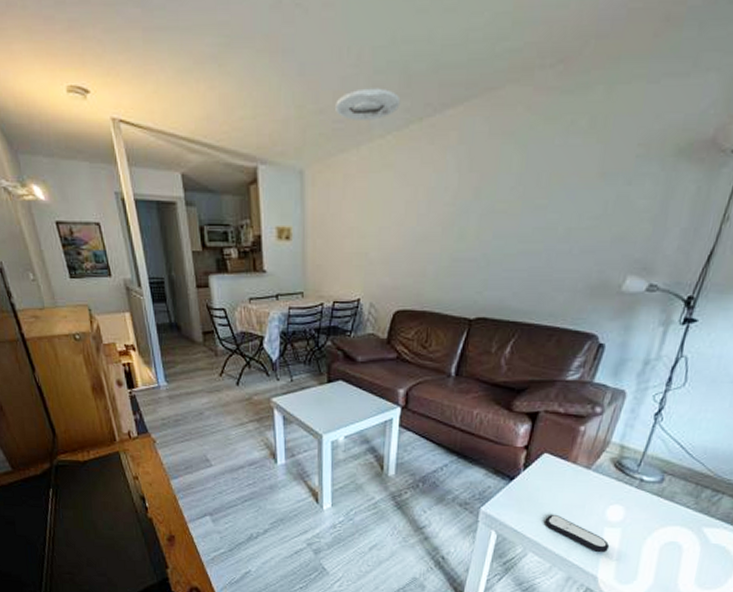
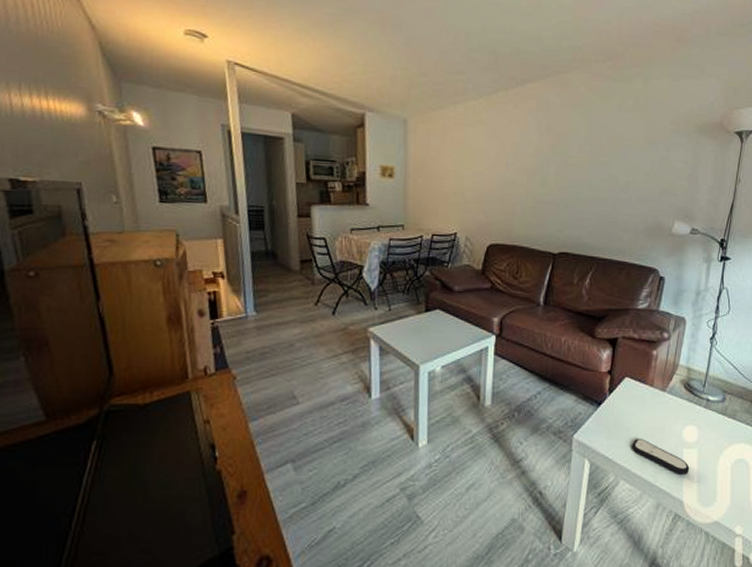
ceiling light: present [335,88,401,120] -> none [436,61,490,86]

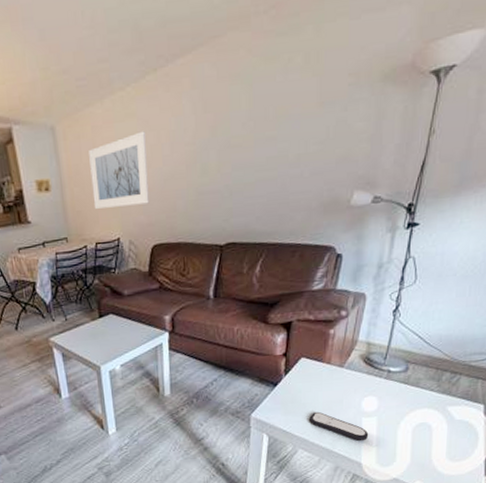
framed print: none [435,138,492,204] -> present [89,131,149,209]

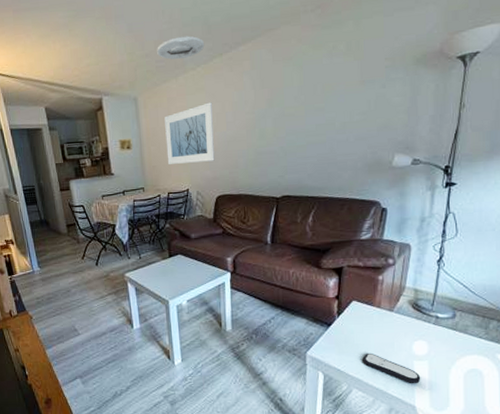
ceiling light: none [76,45,135,77] -> present [157,36,205,60]

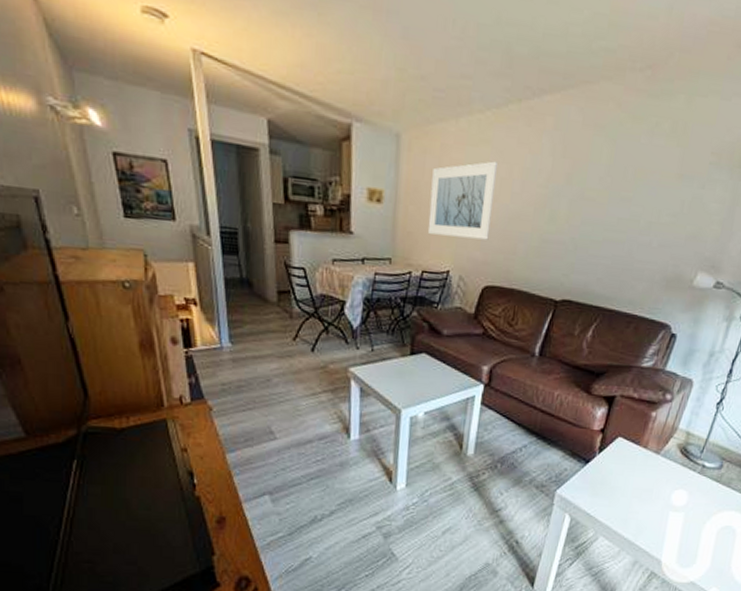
ceiling light: present [157,36,205,60] -> none [437,62,502,95]
remote control: present [362,352,421,384] -> none [616,497,674,537]

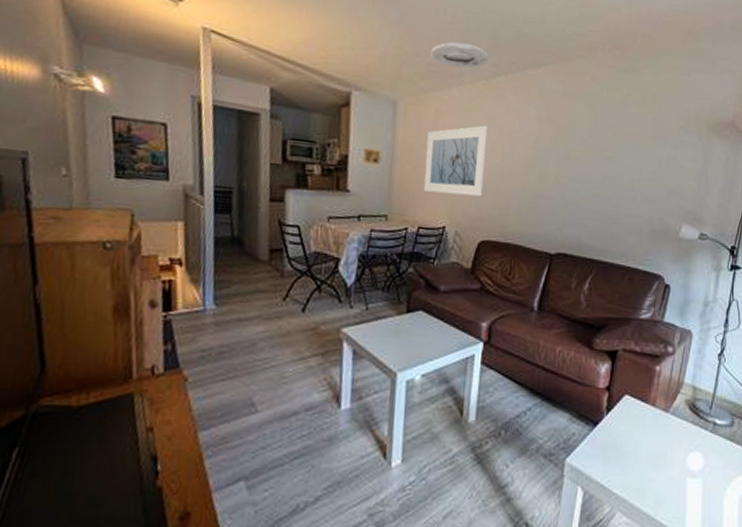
ceiling light: none [437,62,502,95] -> present [430,42,489,69]

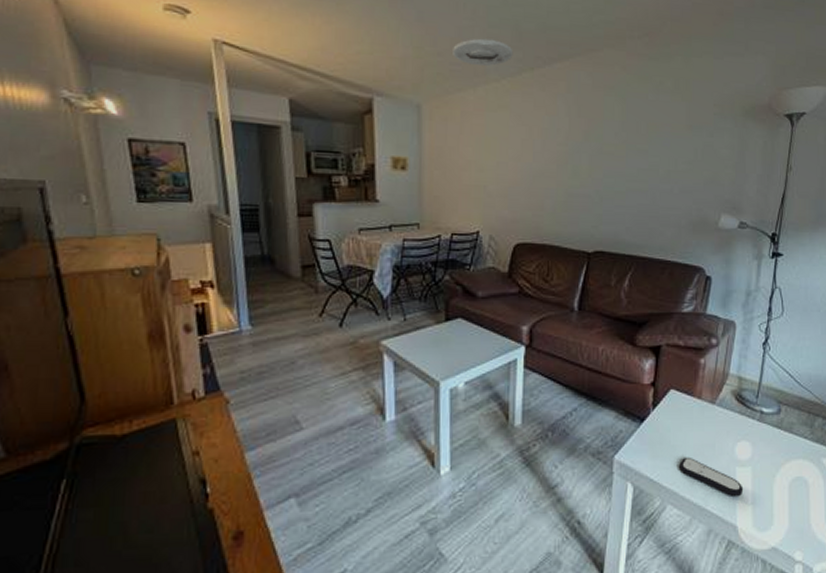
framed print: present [423,125,488,197] -> none [454,124,517,199]
remote control: none [630,464,694,509] -> present [679,456,744,498]

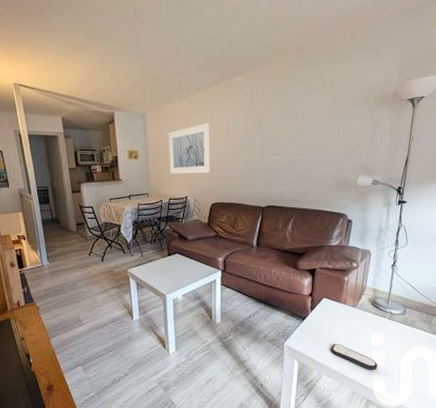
ceiling light: present [453,38,514,66] -> none [164,65,205,84]
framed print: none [454,124,517,199] -> present [169,122,211,174]

